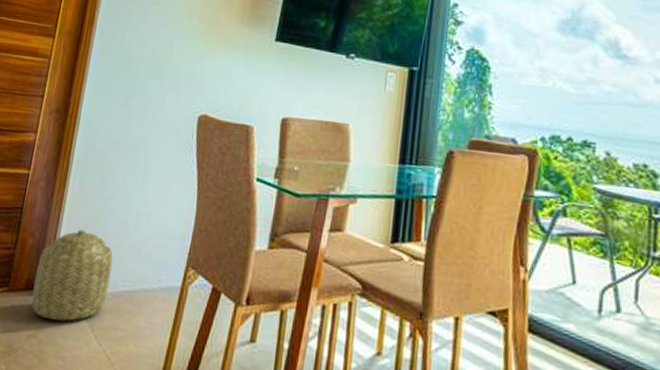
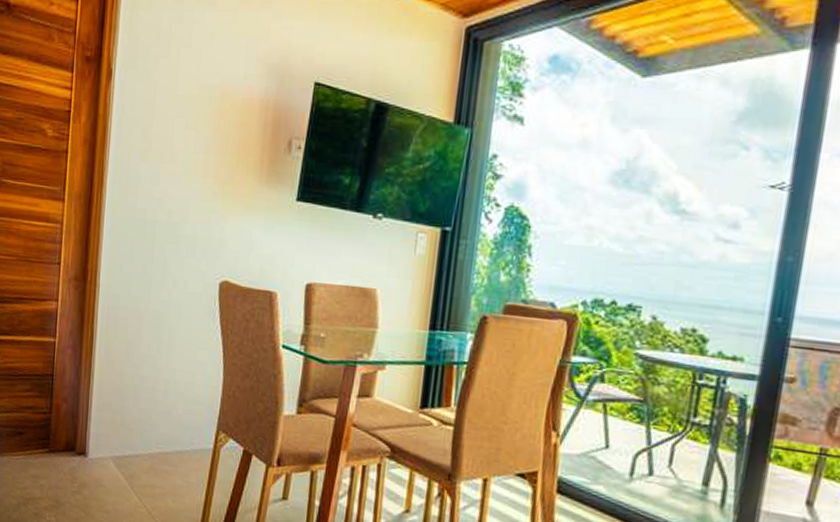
basket: present [32,229,113,322] -> none [72,395,145,480]

